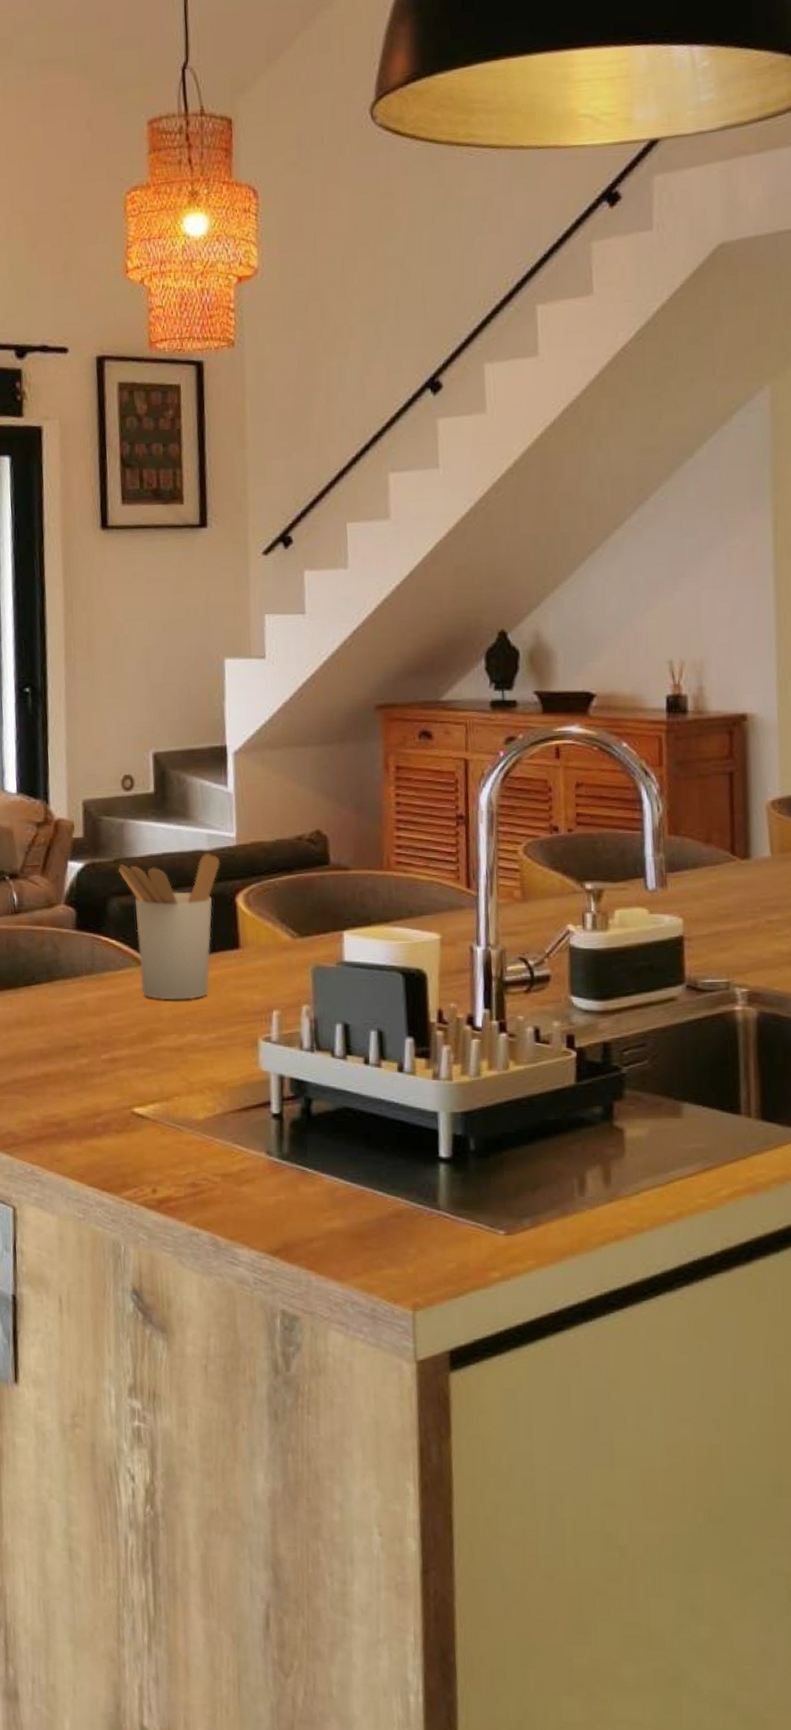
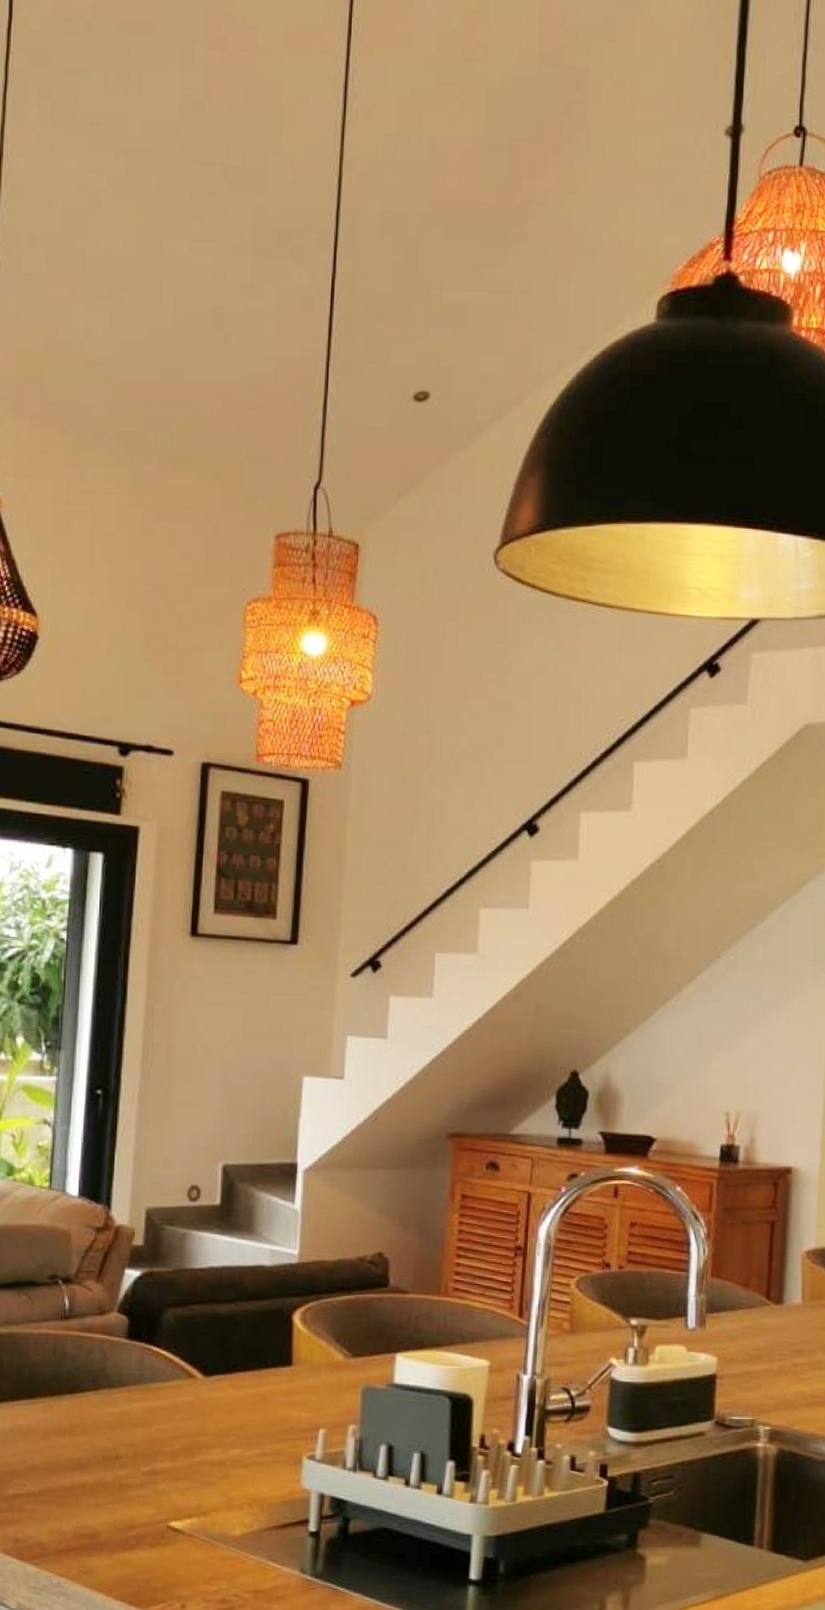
utensil holder: present [118,854,221,1000] -> none [176,1269,281,1415]

